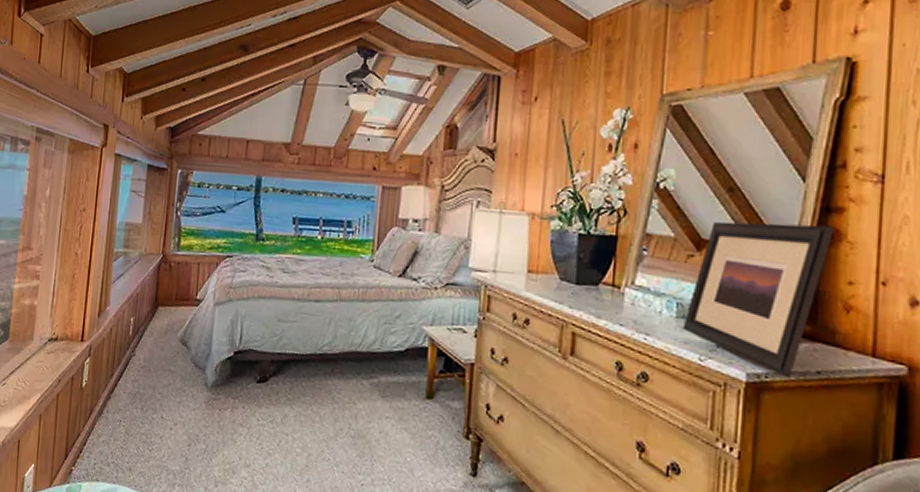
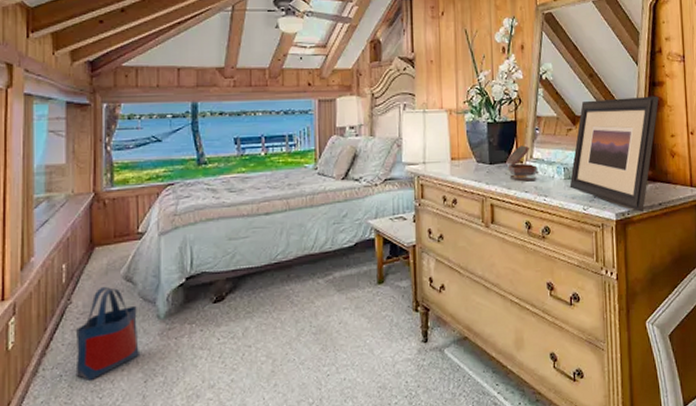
tote bag: none [132,345,189,432] -> present [75,286,139,380]
jewelry box: none [598,267,642,314] -> present [506,145,539,182]

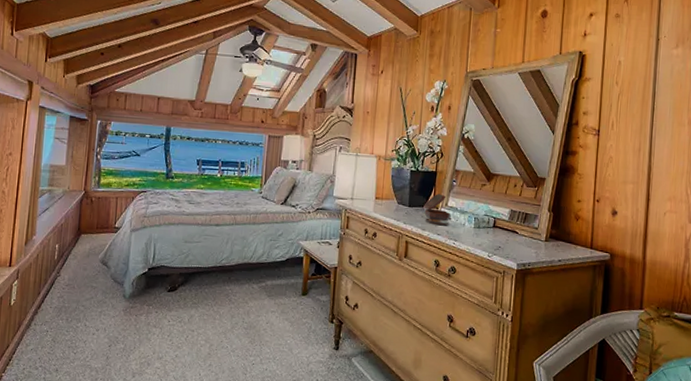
tote bag: present [75,286,139,380] -> none [58,266,109,338]
picture frame: present [569,96,659,212] -> none [478,161,570,265]

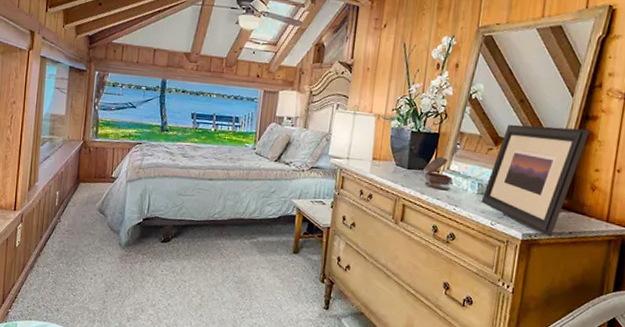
picture frame: none [478,161,570,265] -> present [481,124,590,237]

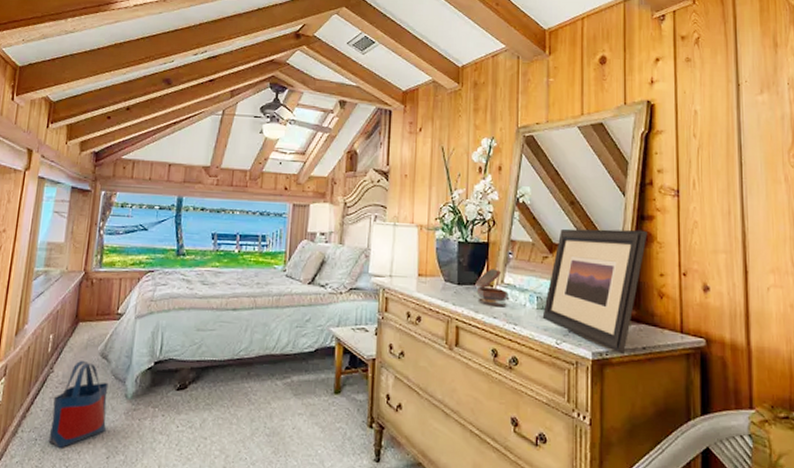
tote bag: none [59,213,106,281] -> present [48,360,109,448]

